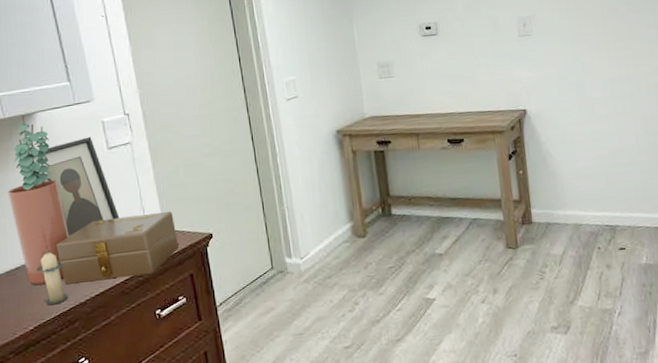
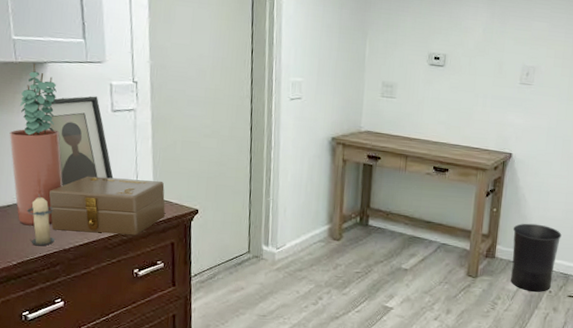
waste bin: none [545,178,598,252] -> present [511,223,562,292]

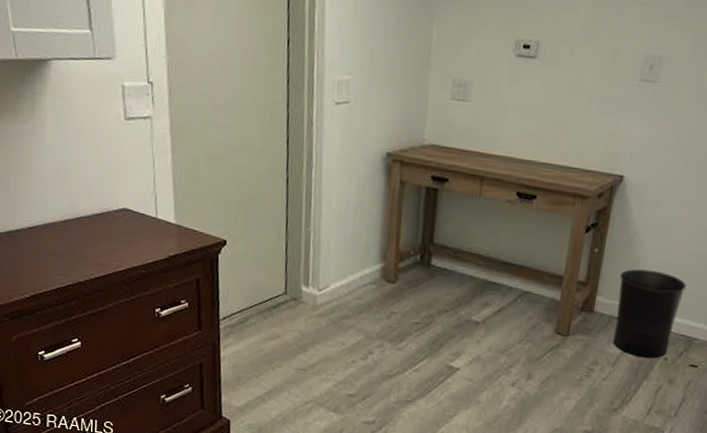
vase: present [9,63,63,226] -> none [14,60,74,255]
candle: present [27,194,56,246] -> none [37,217,69,278]
picture frame: present [36,96,114,186] -> none [40,100,130,209]
jewelry box: present [48,176,165,236] -> none [59,197,189,269]

